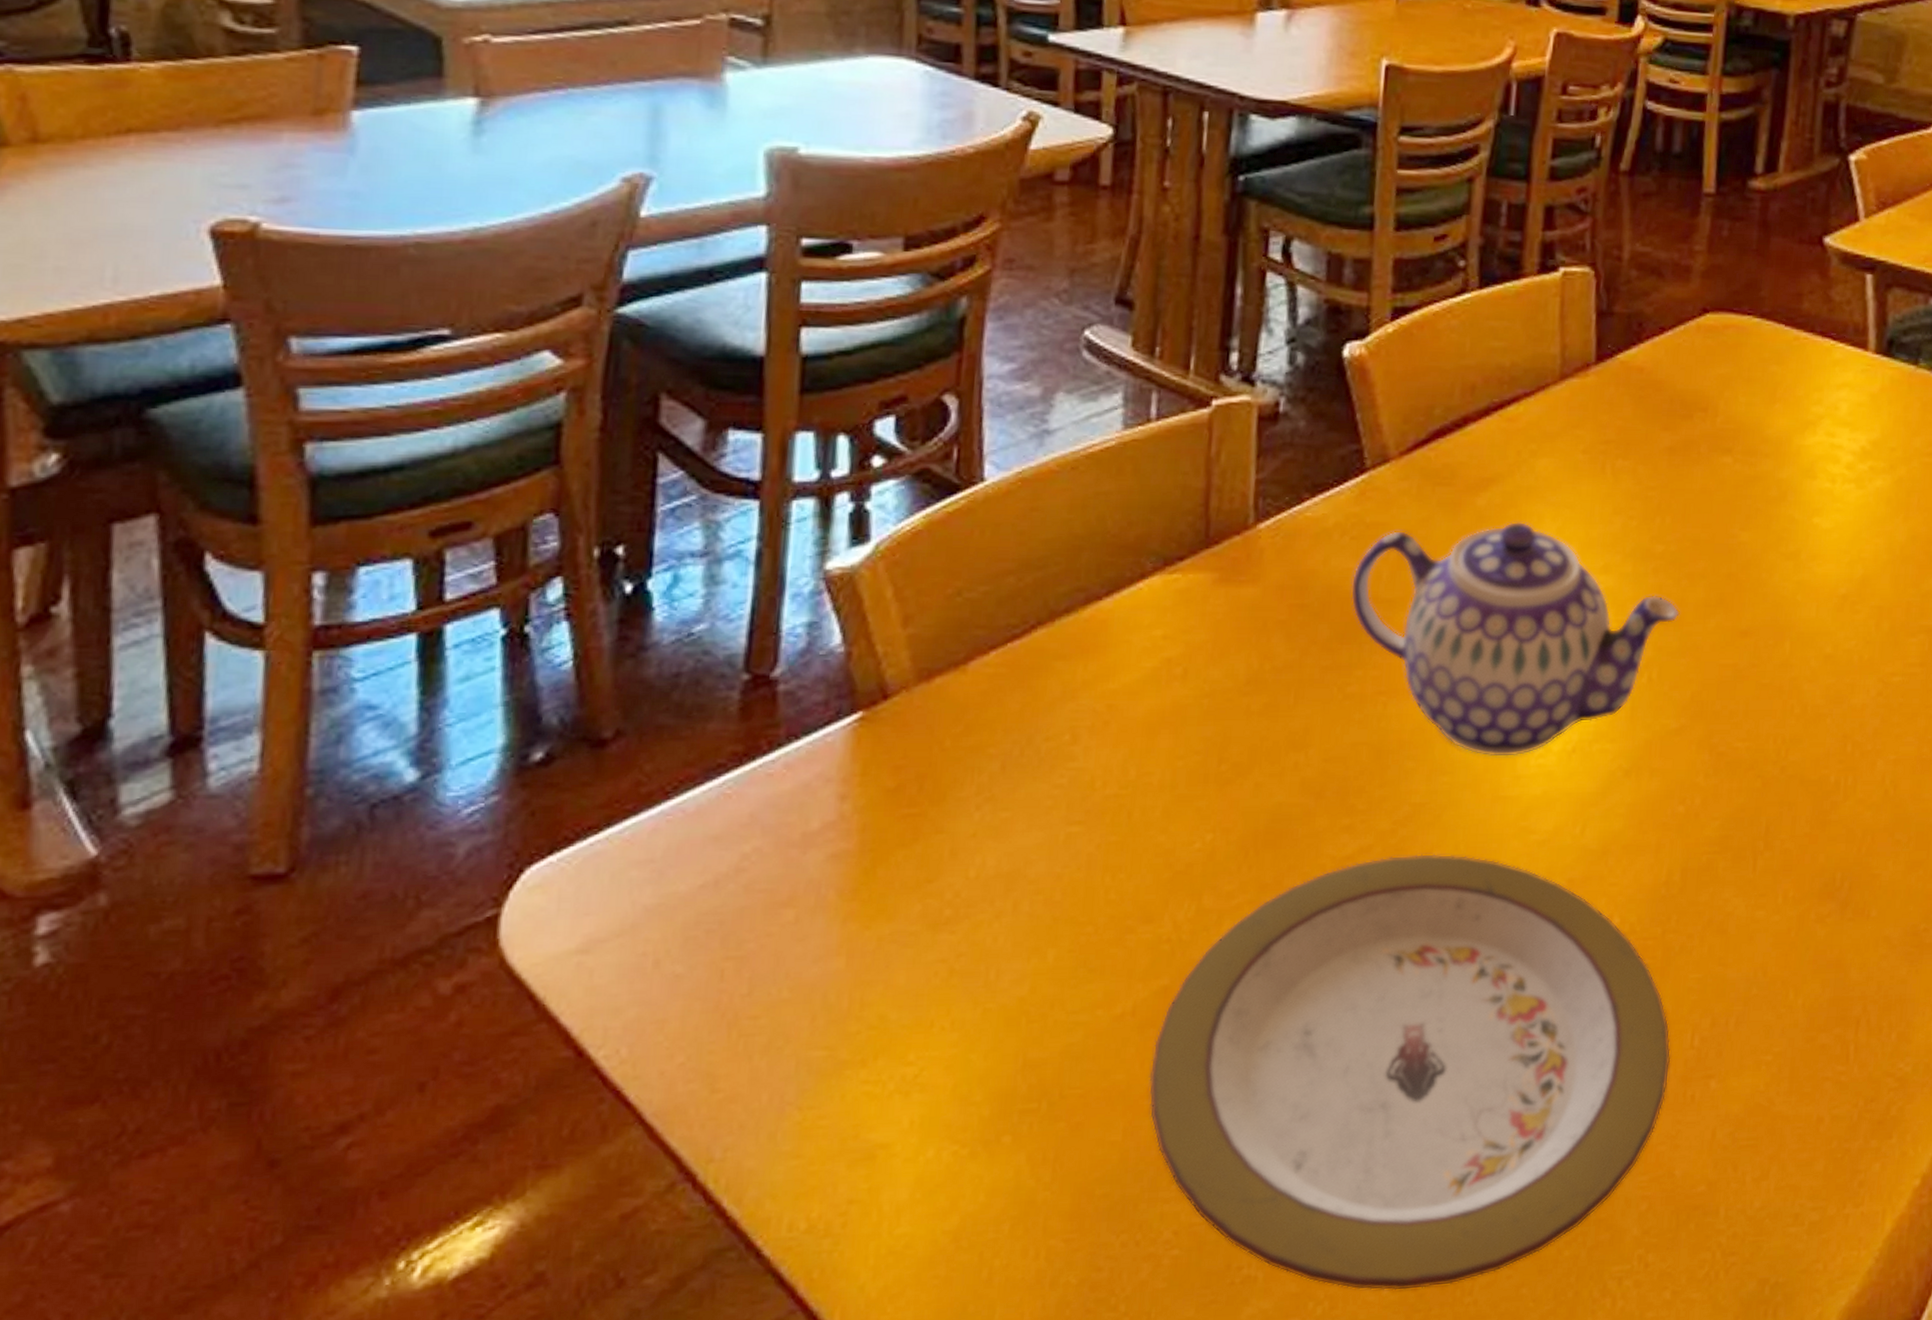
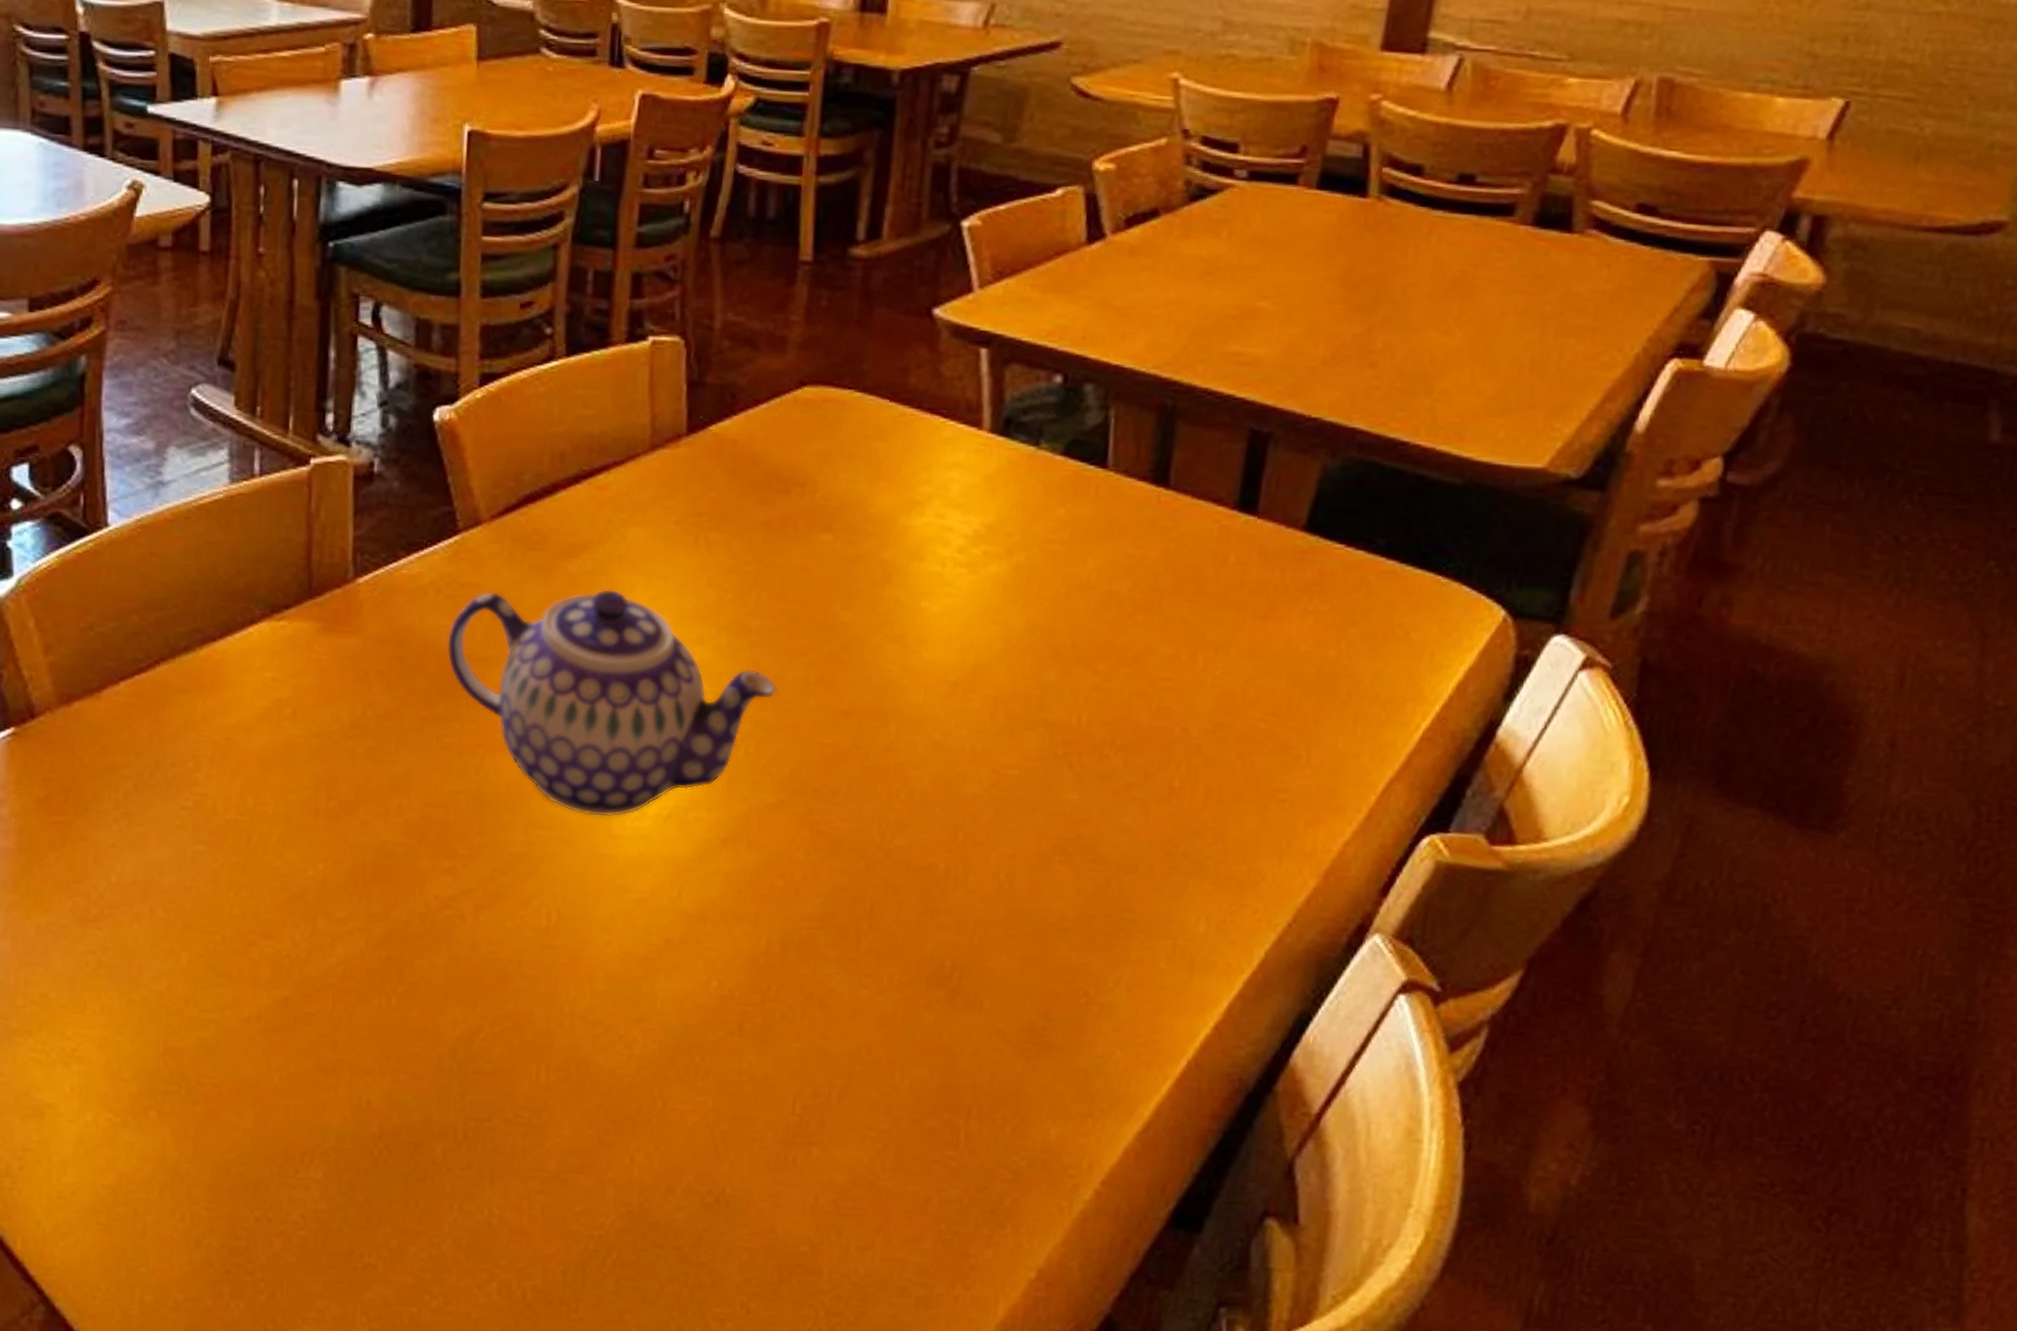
plate: present [1148,854,1671,1291] -> none [274,900,772,1301]

